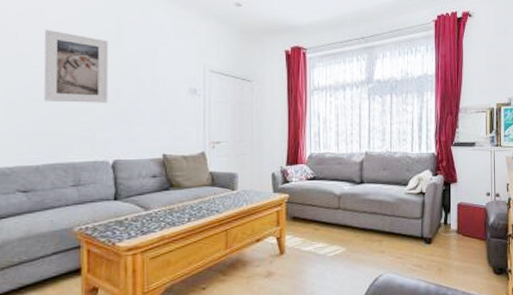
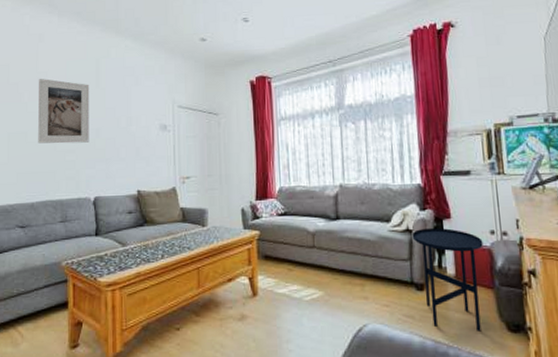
side table: none [424,190,480,275] -> present [412,227,483,331]

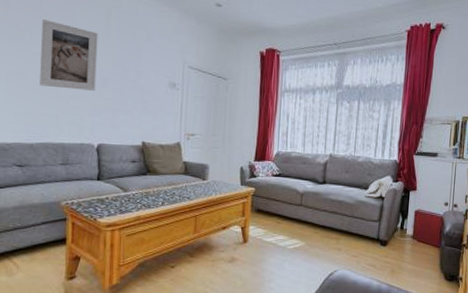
side table: present [412,227,483,331] -> none [383,196,438,279]

